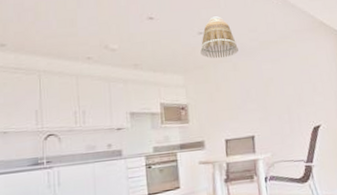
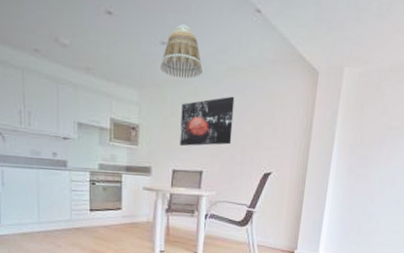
wall art: none [224,65,277,117] -> present [180,96,235,147]

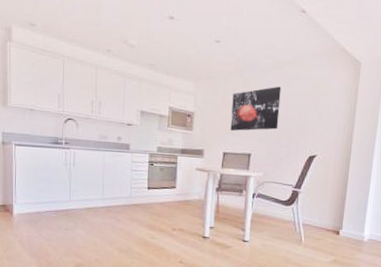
lamp shade: present [160,24,203,79] -> none [214,25,252,72]

